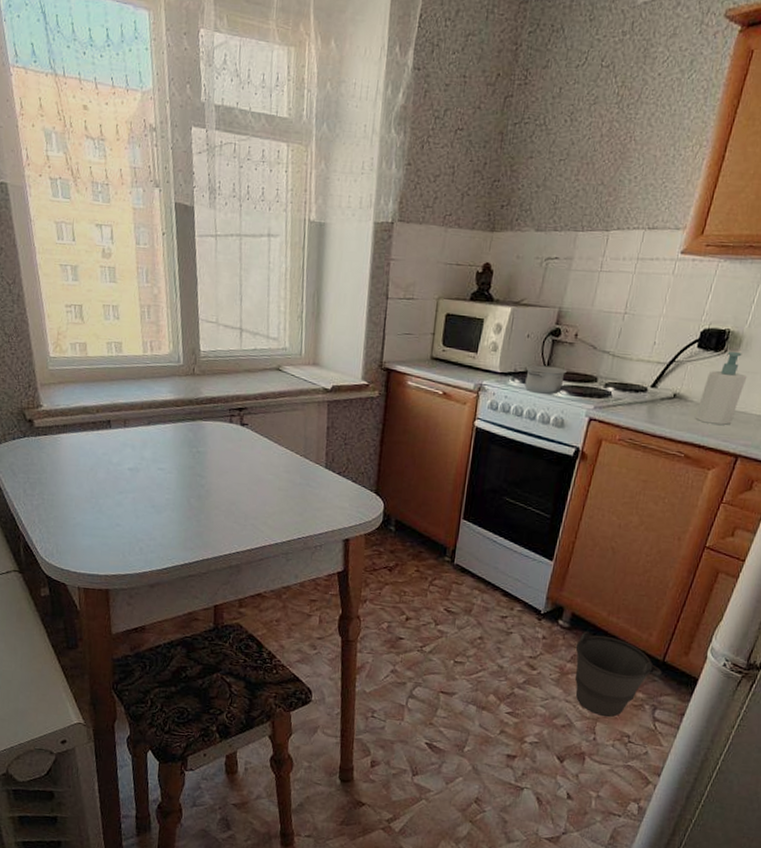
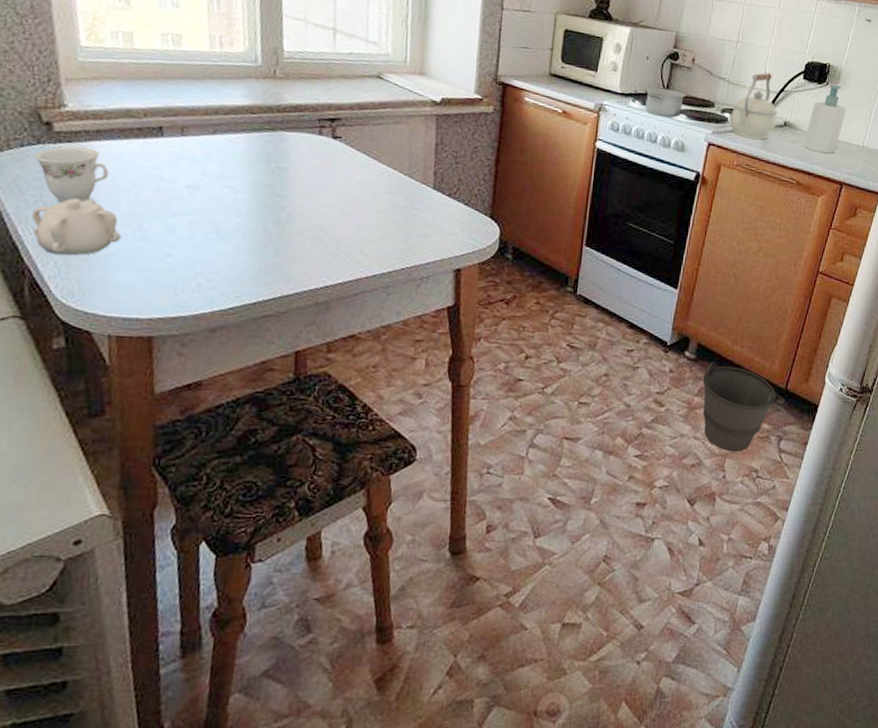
teacup: none [22,438,74,484] -> present [34,146,109,203]
sugar bowl: none [22,479,84,525] -> present [31,198,122,256]
kettle: none [612,343,667,414] -> present [729,72,778,140]

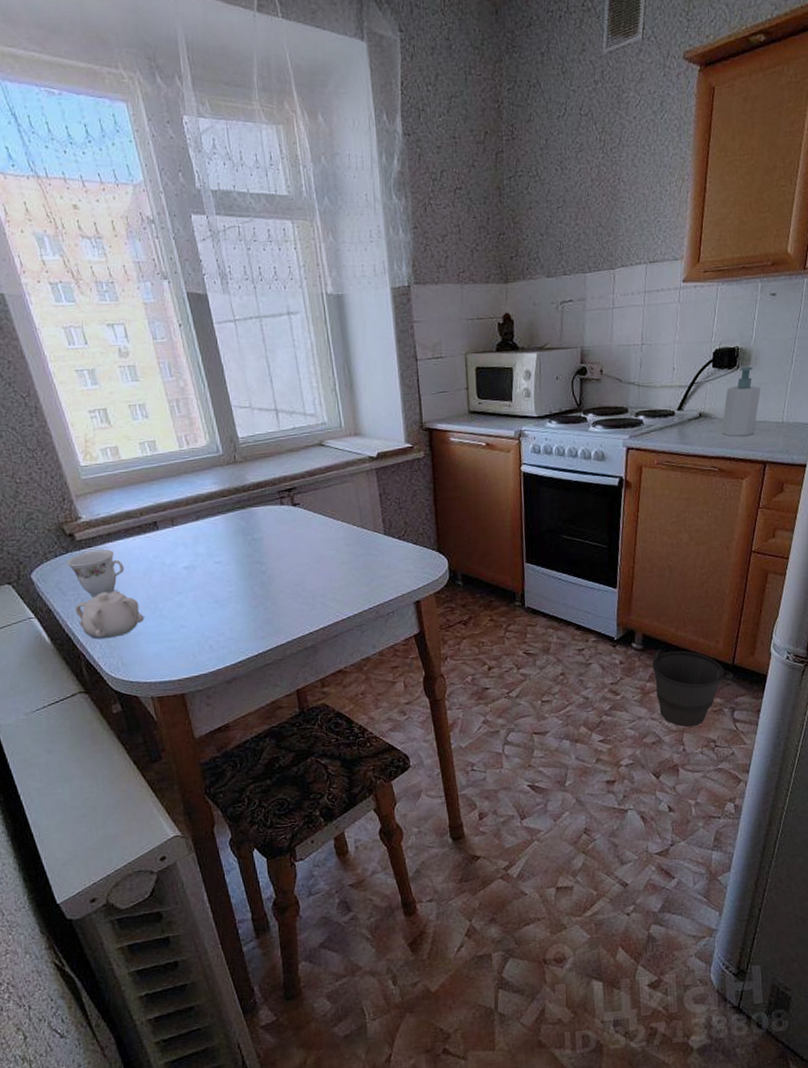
cooking pot: present [645,87,685,118] -> none [560,403,598,432]
kettle: present [729,72,778,140] -> none [644,368,691,436]

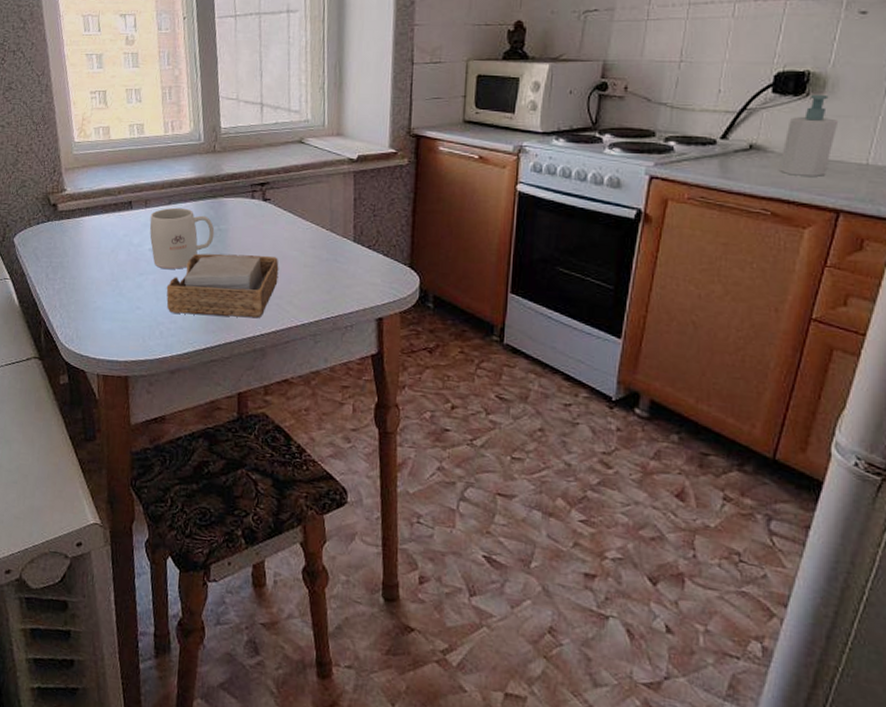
teacup: present [66,549,124,598] -> none [46,222,95,268]
sugar bowl: present [75,591,144,639] -> none [45,263,105,309]
mug: none [179,522,249,584] -> present [149,207,215,269]
napkin holder: none [208,558,319,626] -> present [166,253,279,319]
bucket: present [652,649,734,727] -> none [659,421,774,529]

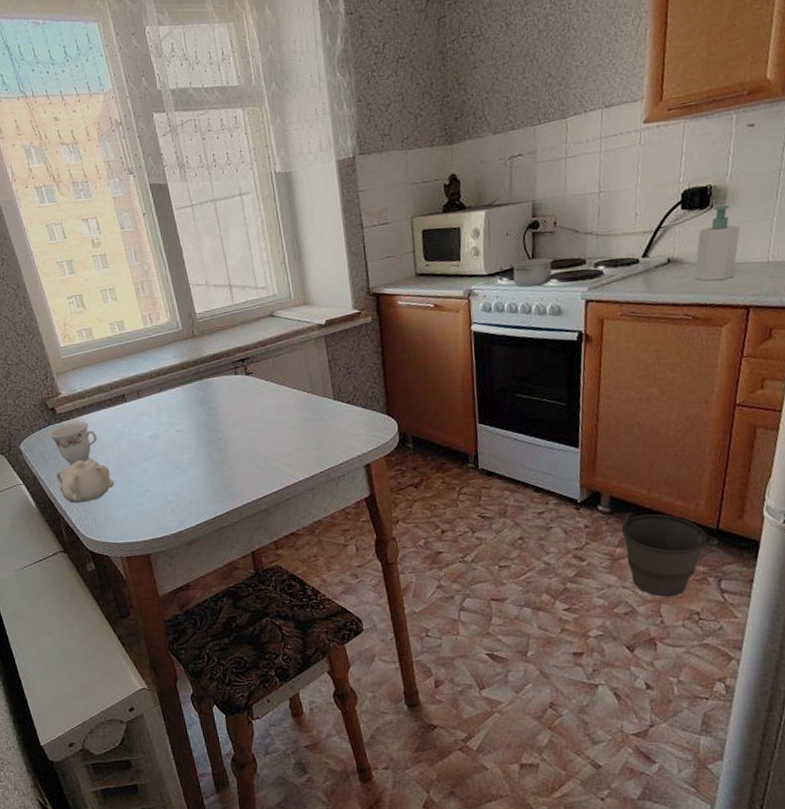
sugar bowl: none [45,263,105,309] -> present [56,459,115,503]
teacup: none [46,222,95,268] -> present [49,421,97,465]
mug: present [149,207,215,269] -> none [144,392,207,452]
napkin holder: present [166,253,279,319] -> none [170,424,272,490]
cooking pot: none [570,122,618,154] -> present [511,257,553,288]
bucket: none [659,421,774,529] -> present [621,512,719,597]

